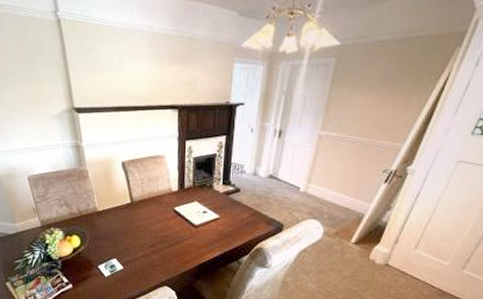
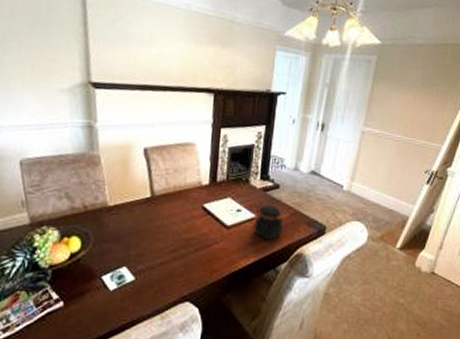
jar: none [217,206,244,237] -> present [252,205,283,241]

